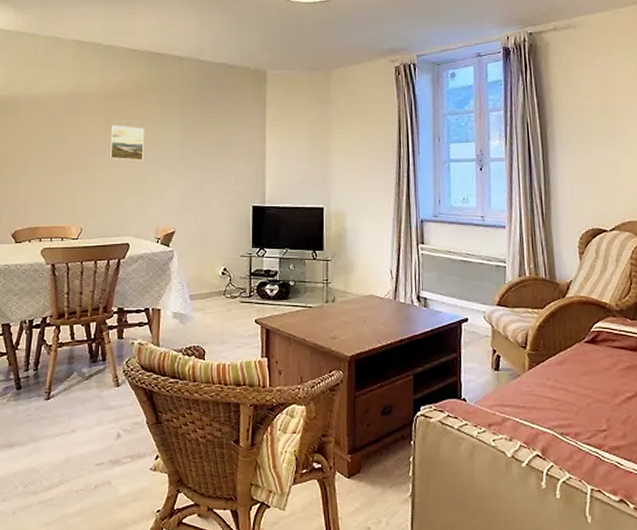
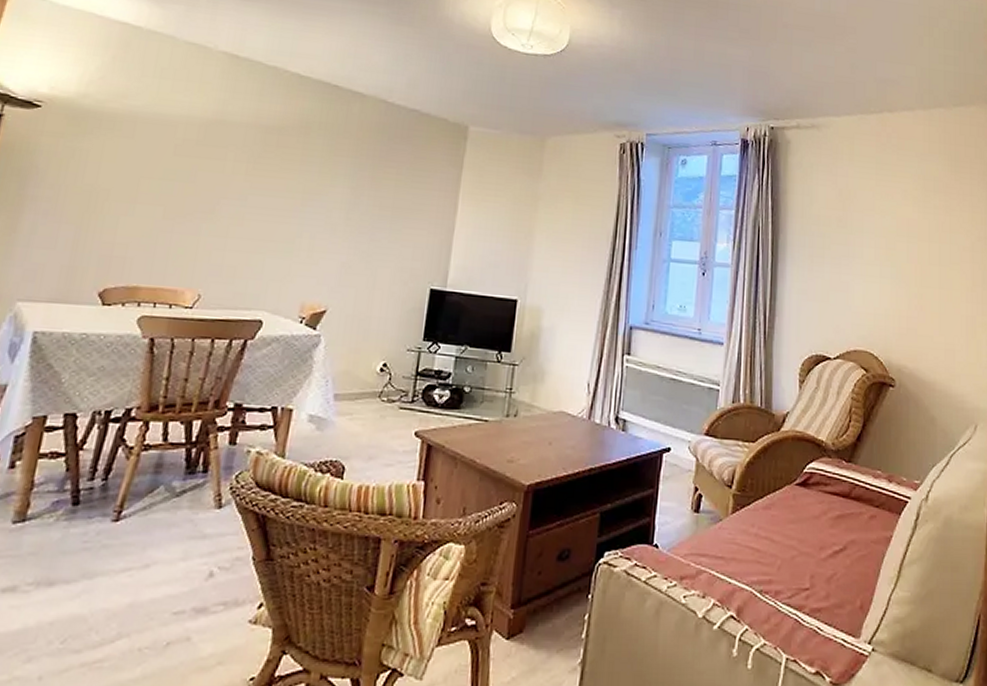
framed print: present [109,125,145,161] -> none [251,166,304,217]

